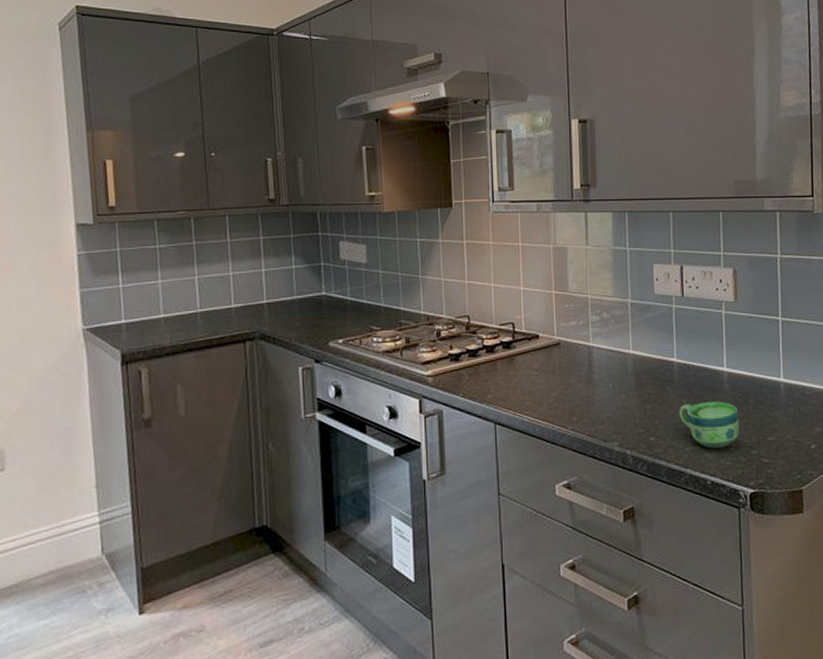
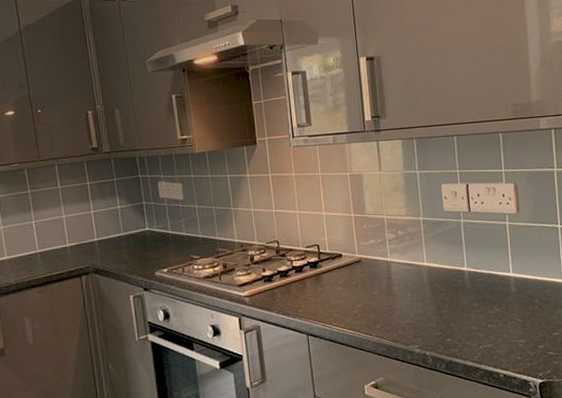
cup: present [679,401,740,449] -> none [471,303,527,346]

